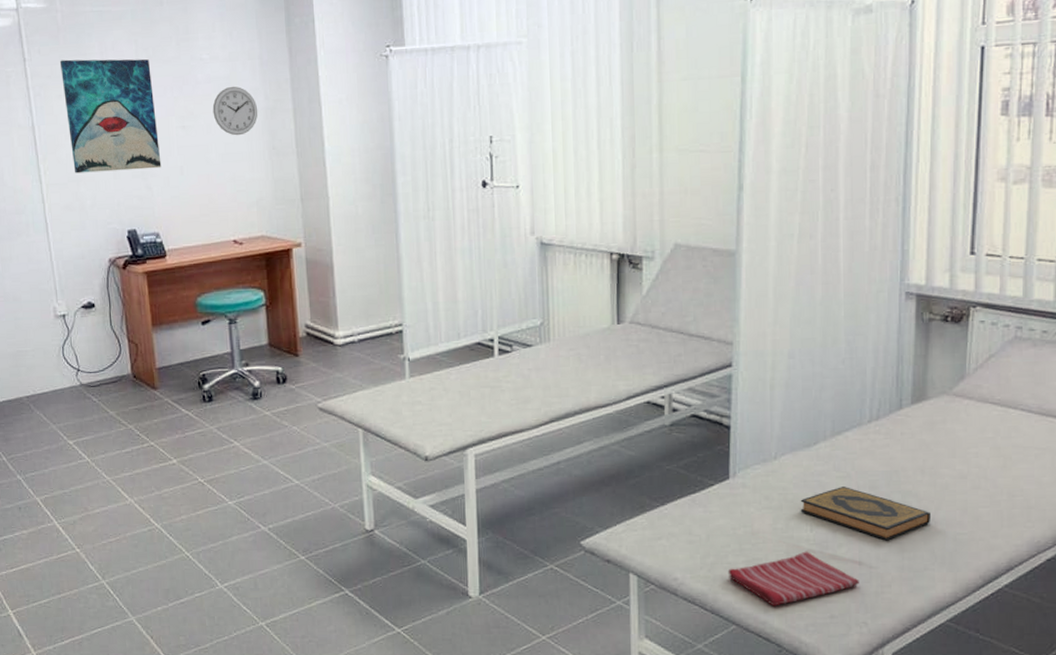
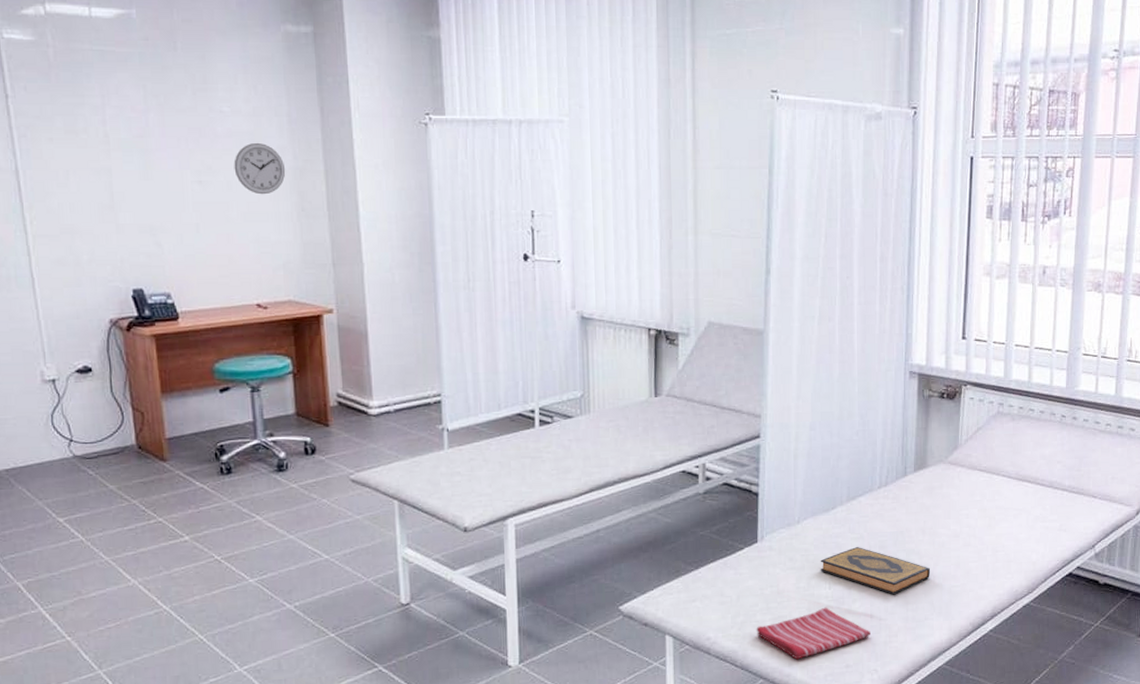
wall art: present [59,59,162,174] -> none [50,100,174,225]

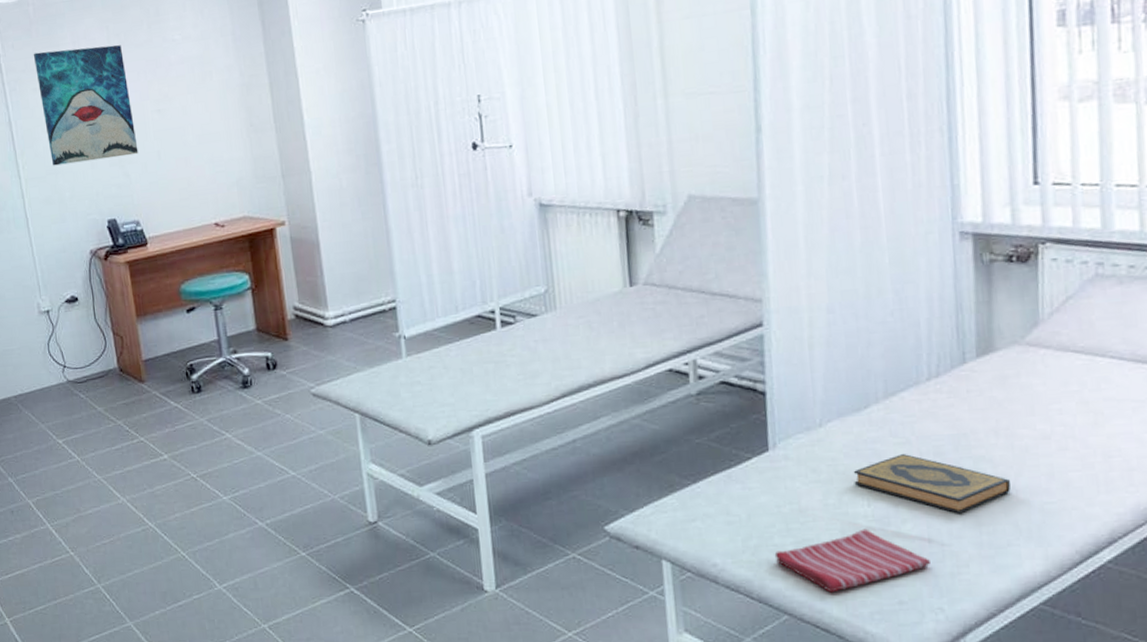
wall art: none [50,100,174,225] -> present [33,45,139,166]
wall clock: present [234,142,286,195] -> none [187,64,234,116]

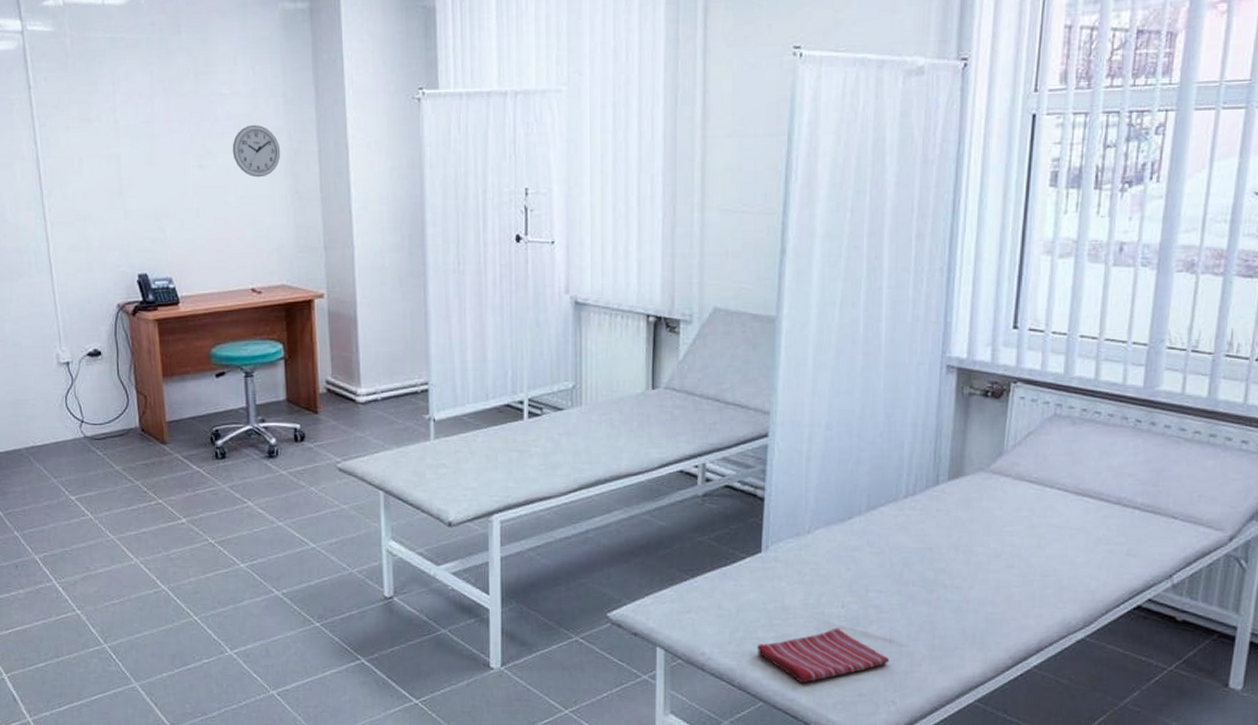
wall art: present [33,45,139,166] -> none [67,88,176,212]
wall clock: none [187,64,234,116] -> present [232,124,281,178]
hardback book: present [853,454,1010,514] -> none [832,563,963,619]

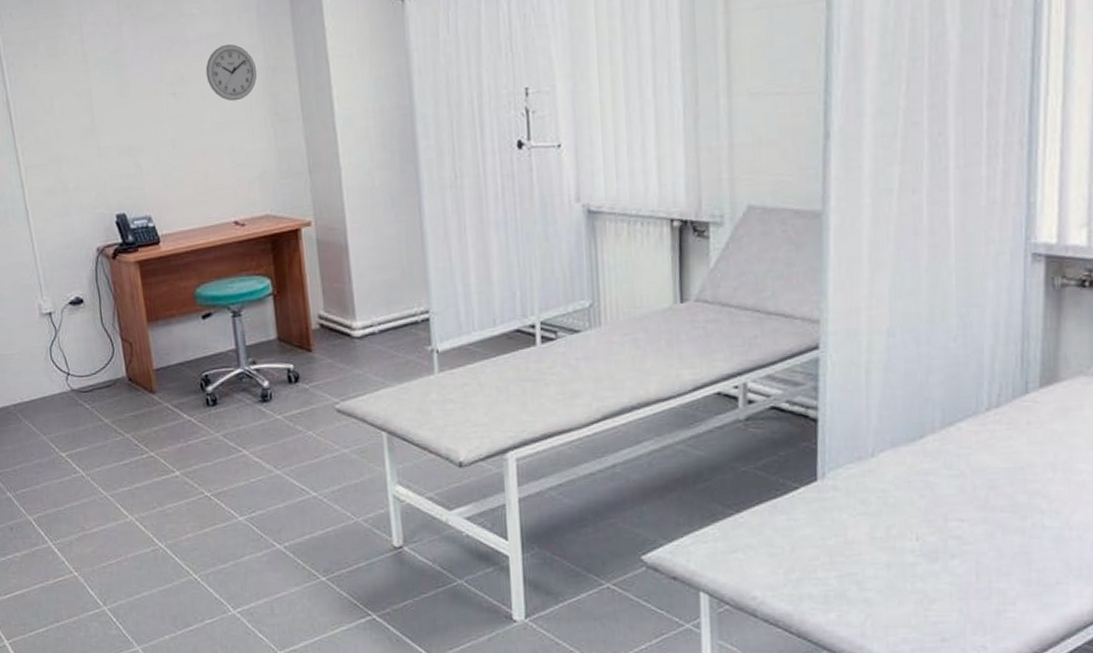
dish towel: present [756,628,889,684] -> none [816,563,976,628]

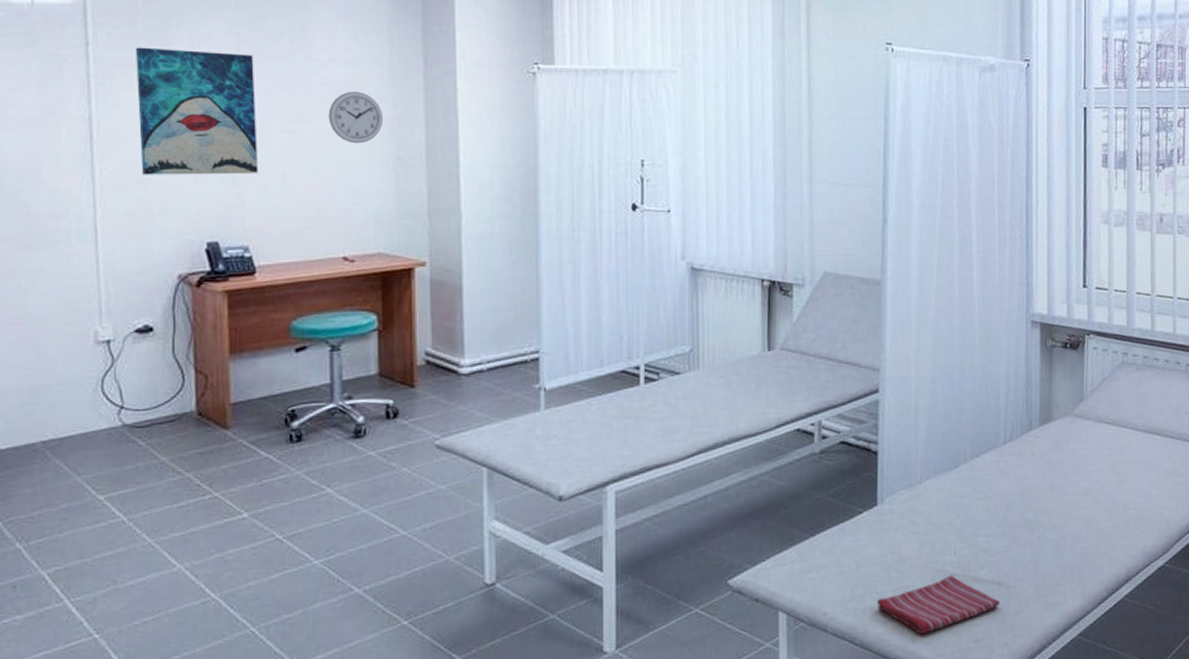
wall art: none [33,18,151,153] -> present [135,47,259,175]
dish towel: none [816,563,976,628] -> present [876,575,999,635]

